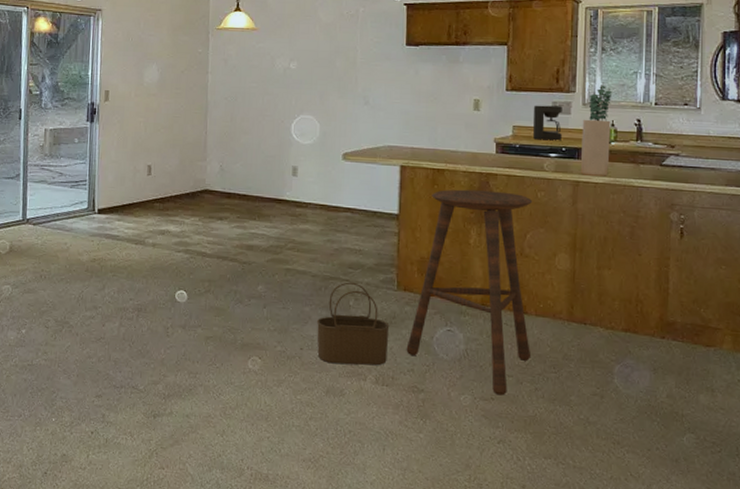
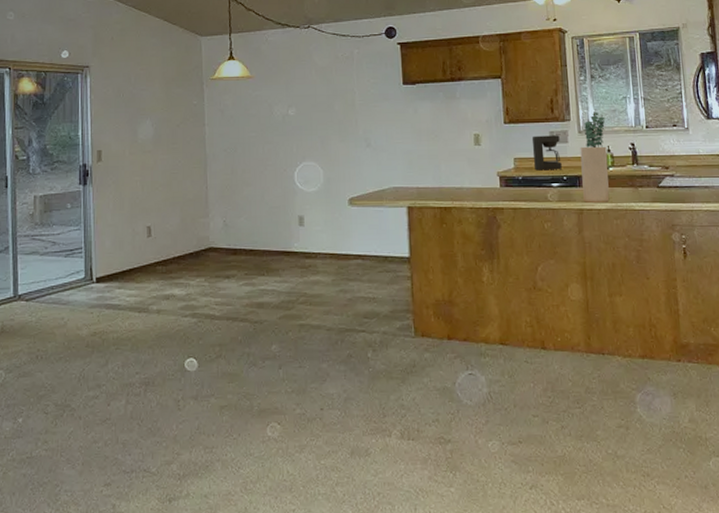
wicker basket: present [317,282,390,366] -> none [336,332,411,422]
bar stool: present [406,189,533,396] -> none [429,225,555,438]

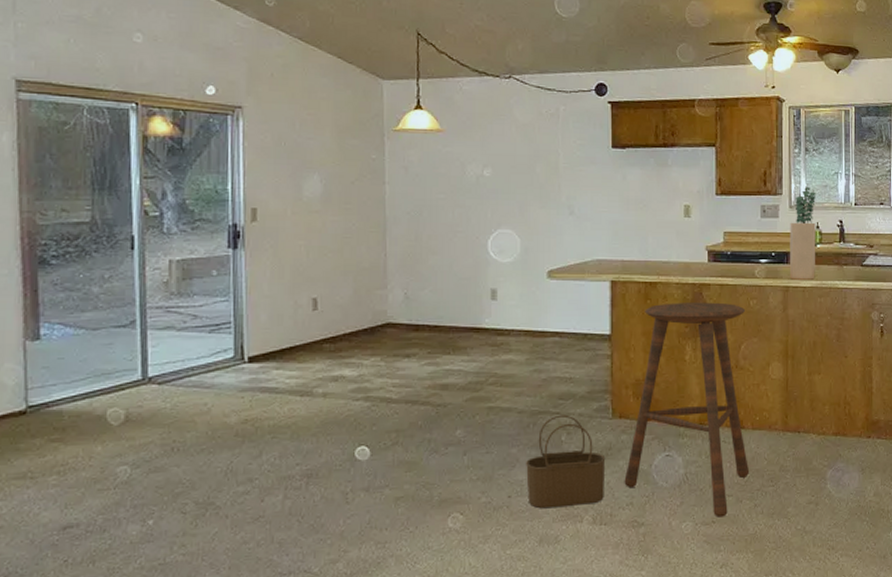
wicker basket: none [336,332,411,422] -> present [526,414,606,509]
bar stool: none [429,225,555,438] -> present [624,302,750,518]
coffee maker: present [531,135,562,171] -> none [742,209,771,246]

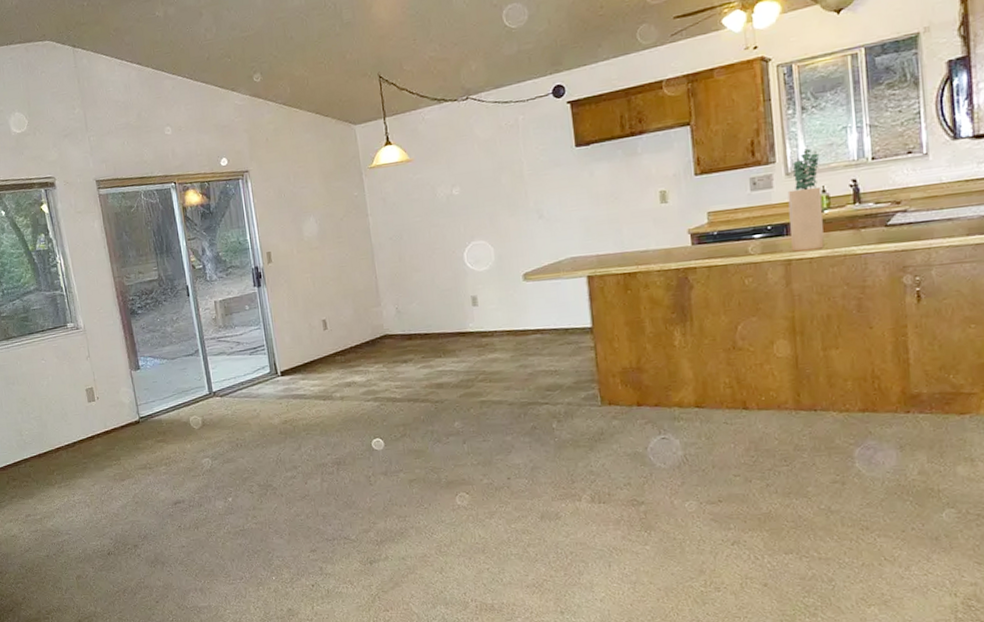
wicker basket: present [526,414,606,509] -> none [521,404,601,489]
bar stool: present [624,302,750,518] -> none [619,284,758,497]

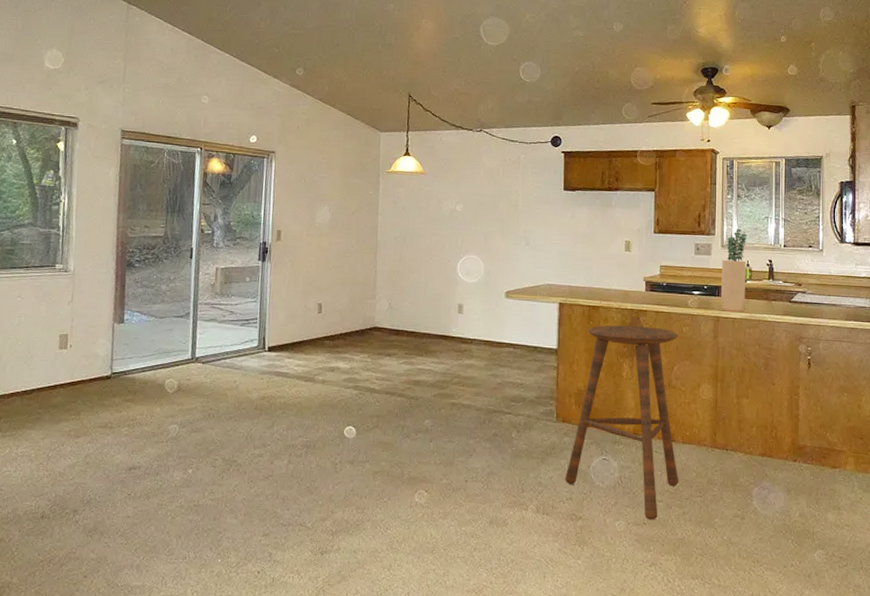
bar stool: none [619,284,758,497] -> present [565,325,679,520]

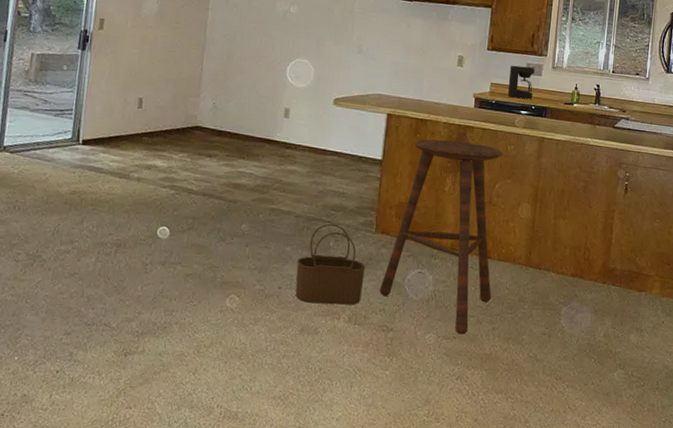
wicker basket: none [481,414,550,495] -> present [295,223,366,305]
coffee maker: none [678,246,704,280] -> present [508,65,535,100]
vase: present [720,226,746,313] -> none [545,49,577,136]

